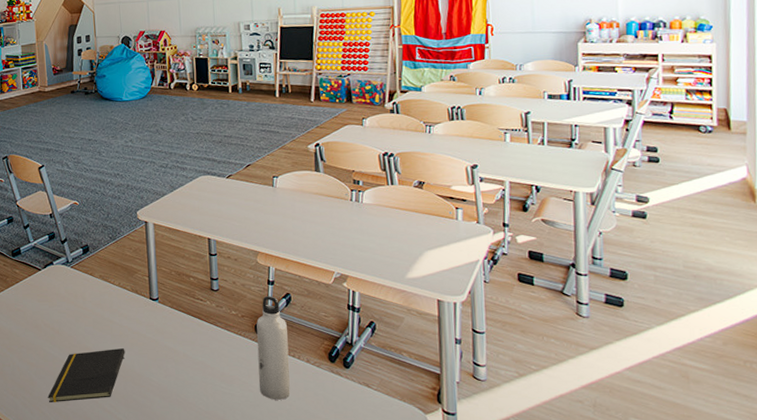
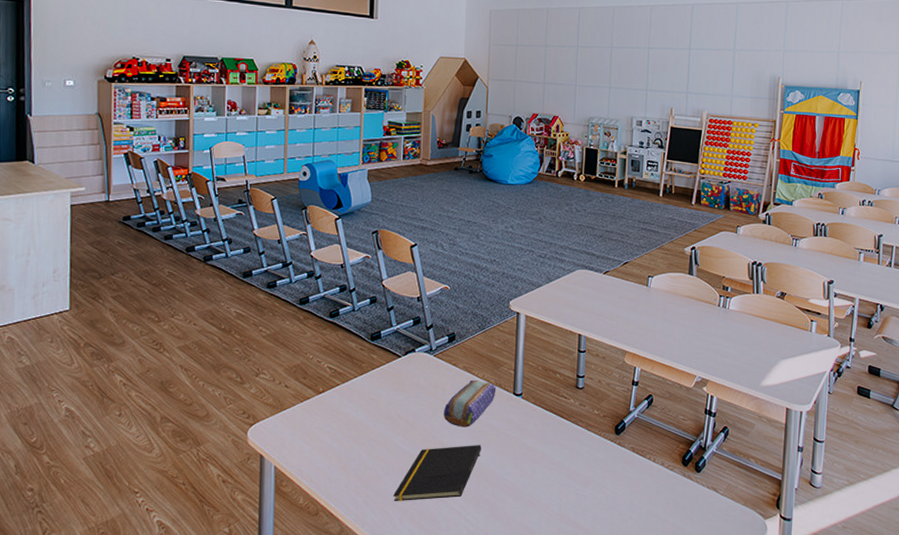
pencil case: none [86,287,133,333] -> present [444,379,497,428]
water bottle: present [256,296,291,400] -> none [612,397,646,503]

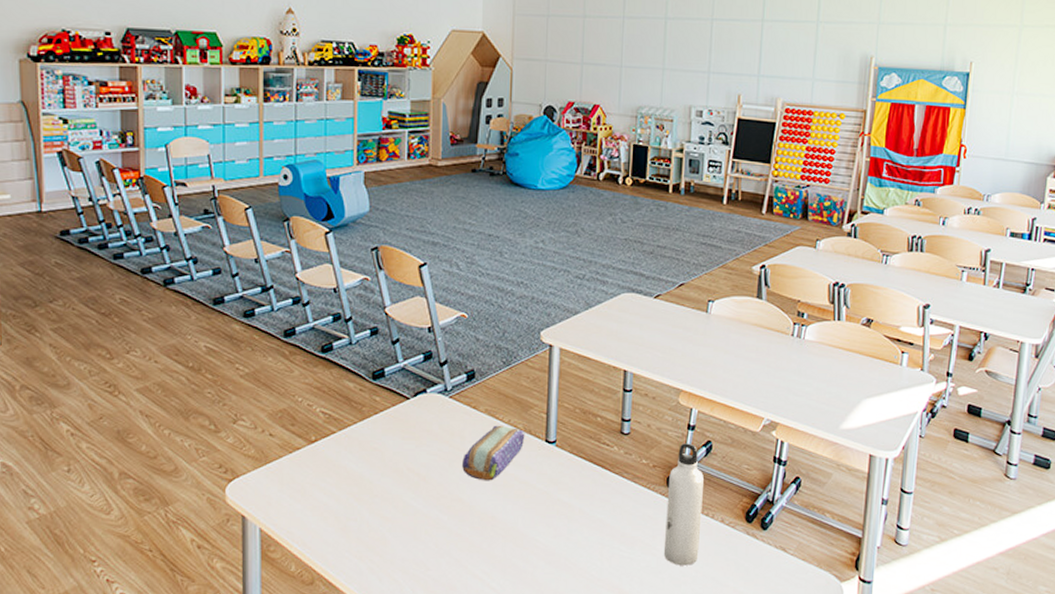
notepad: present [393,445,482,501] -> none [403,501,508,567]
water bottle: none [612,397,646,503] -> present [663,443,704,566]

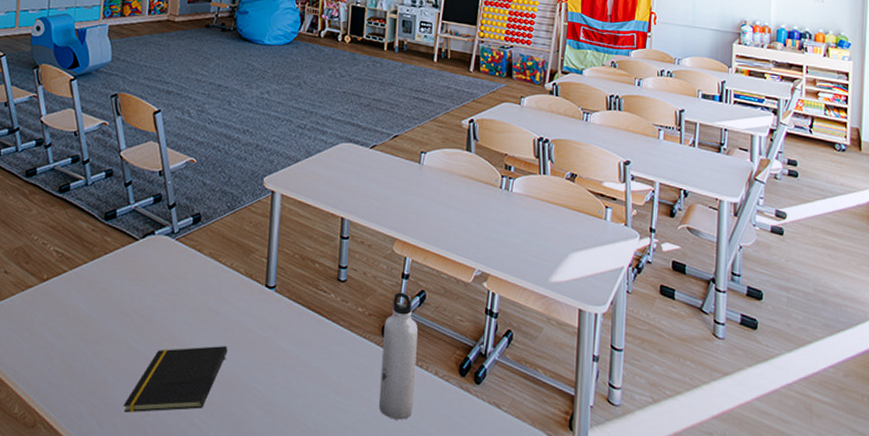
notepad: none [403,501,508,567] -> present [123,346,228,412]
pencil case: present [462,425,525,481] -> none [185,268,247,325]

